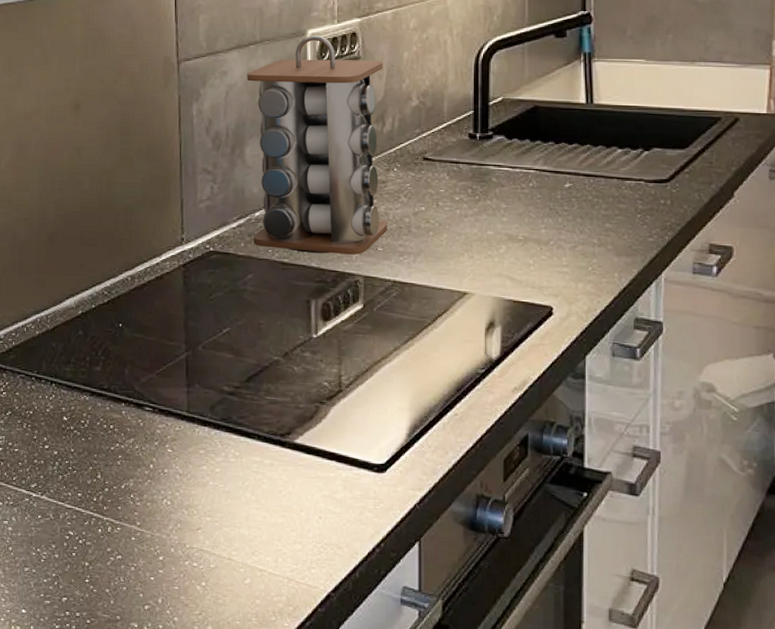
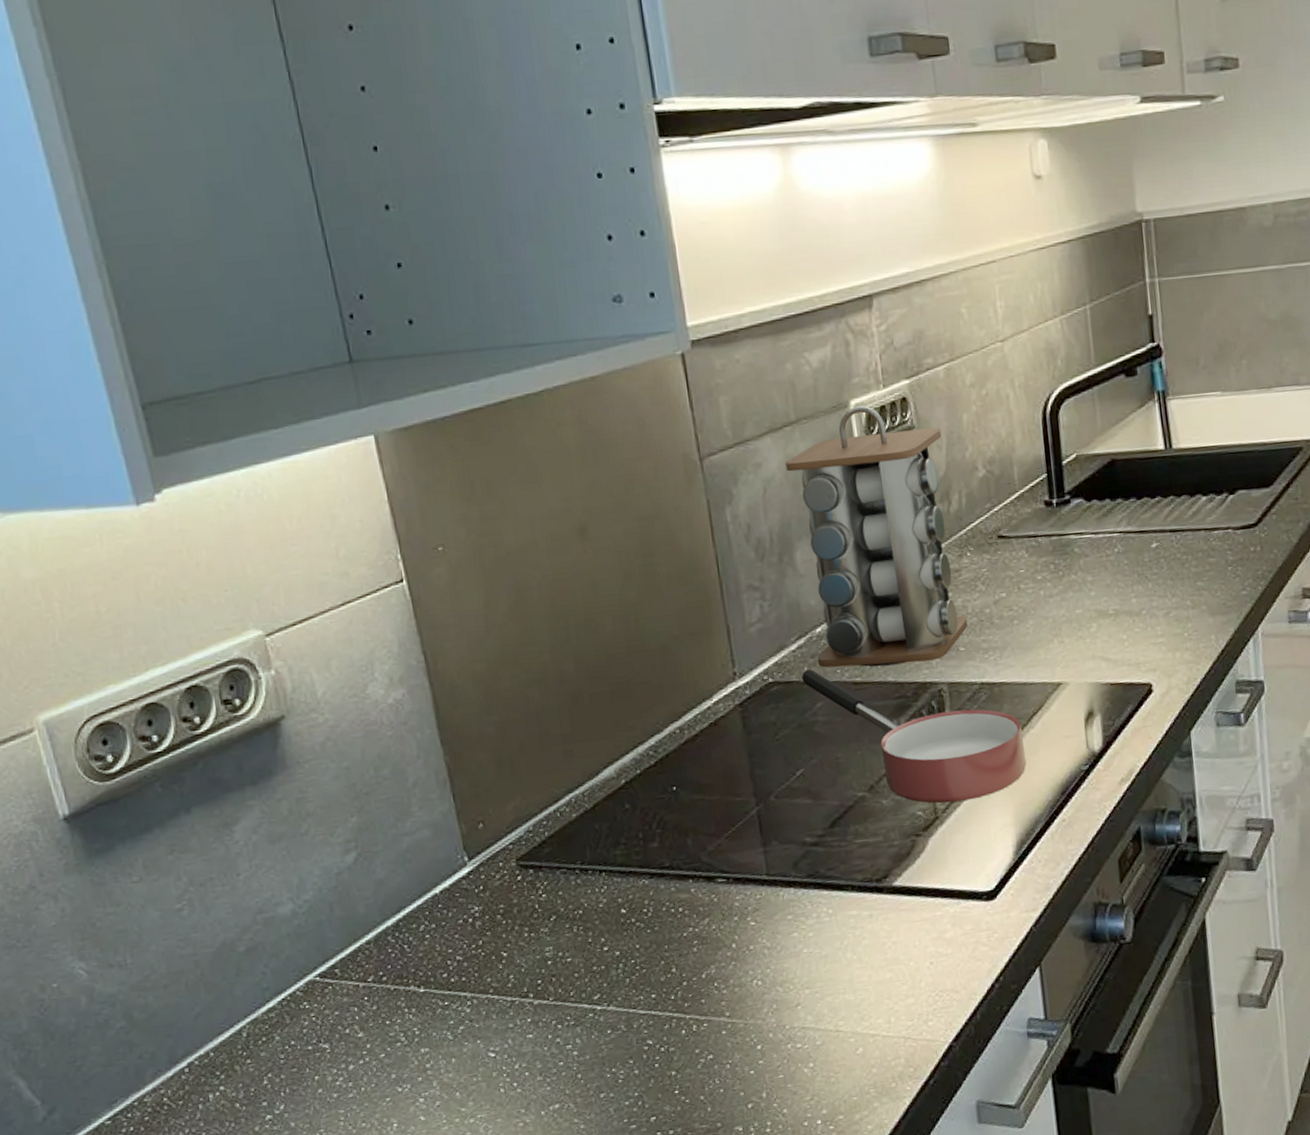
frying pan: none [238,246,427,381] -> present [802,669,1027,804]

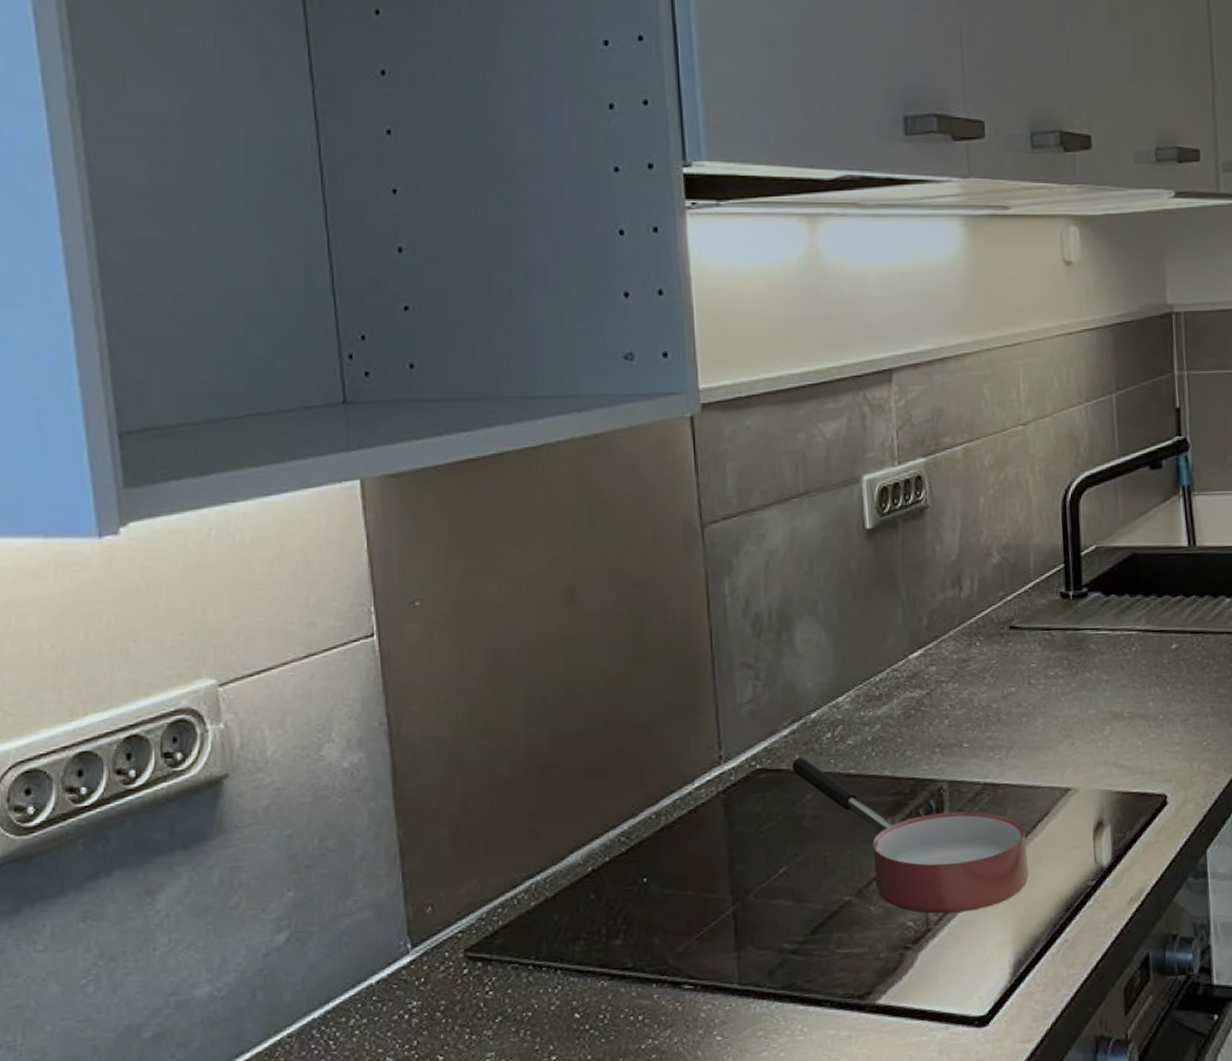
spice rack: present [785,406,968,668] -> none [790,482,973,759]

